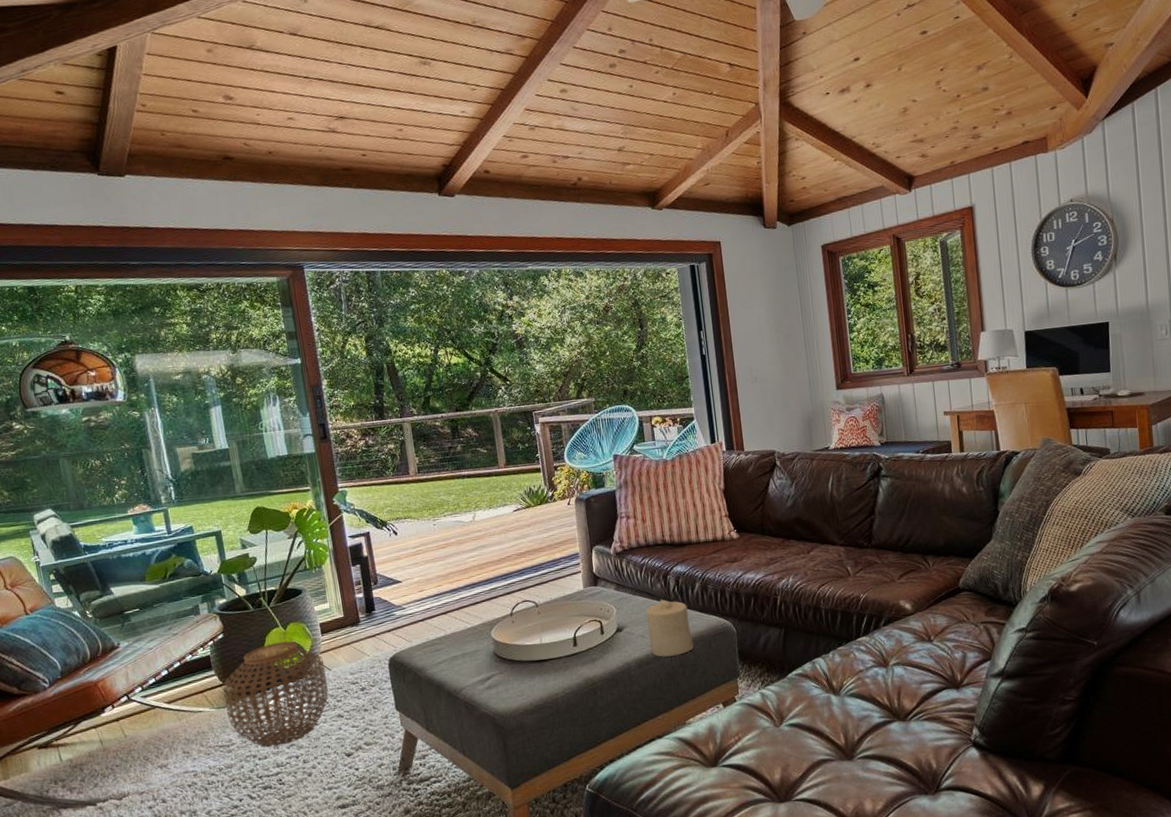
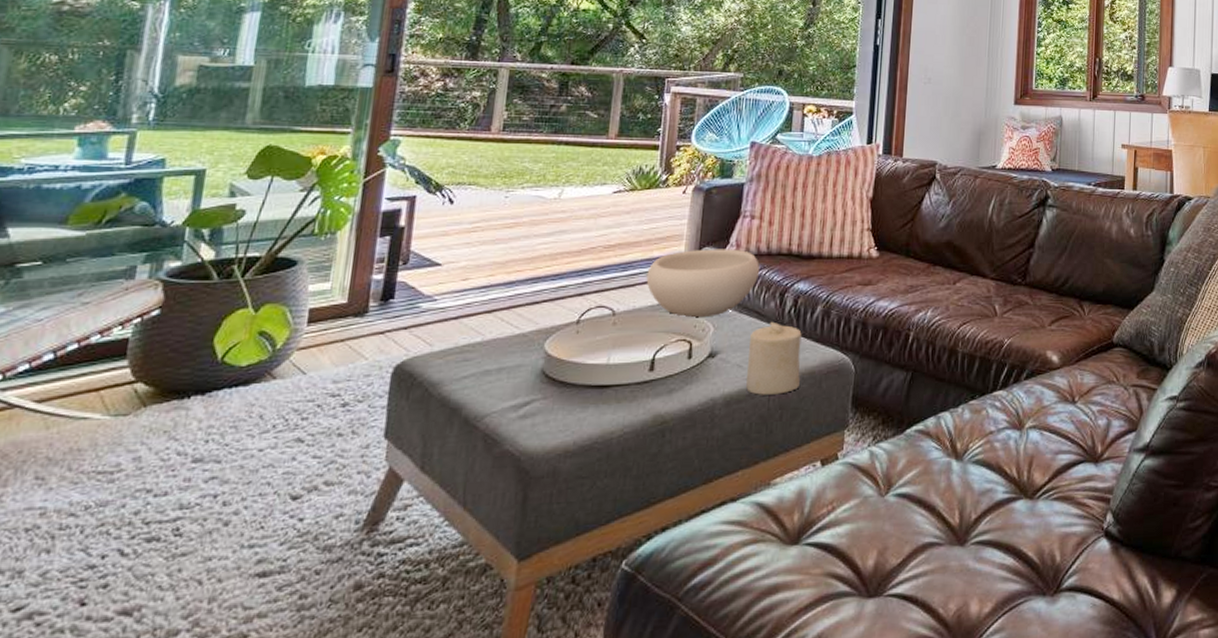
woven basket: present [223,641,329,747] -> none [126,329,299,479]
decorative bowl: none [554,544,643,603] -> present [646,249,761,318]

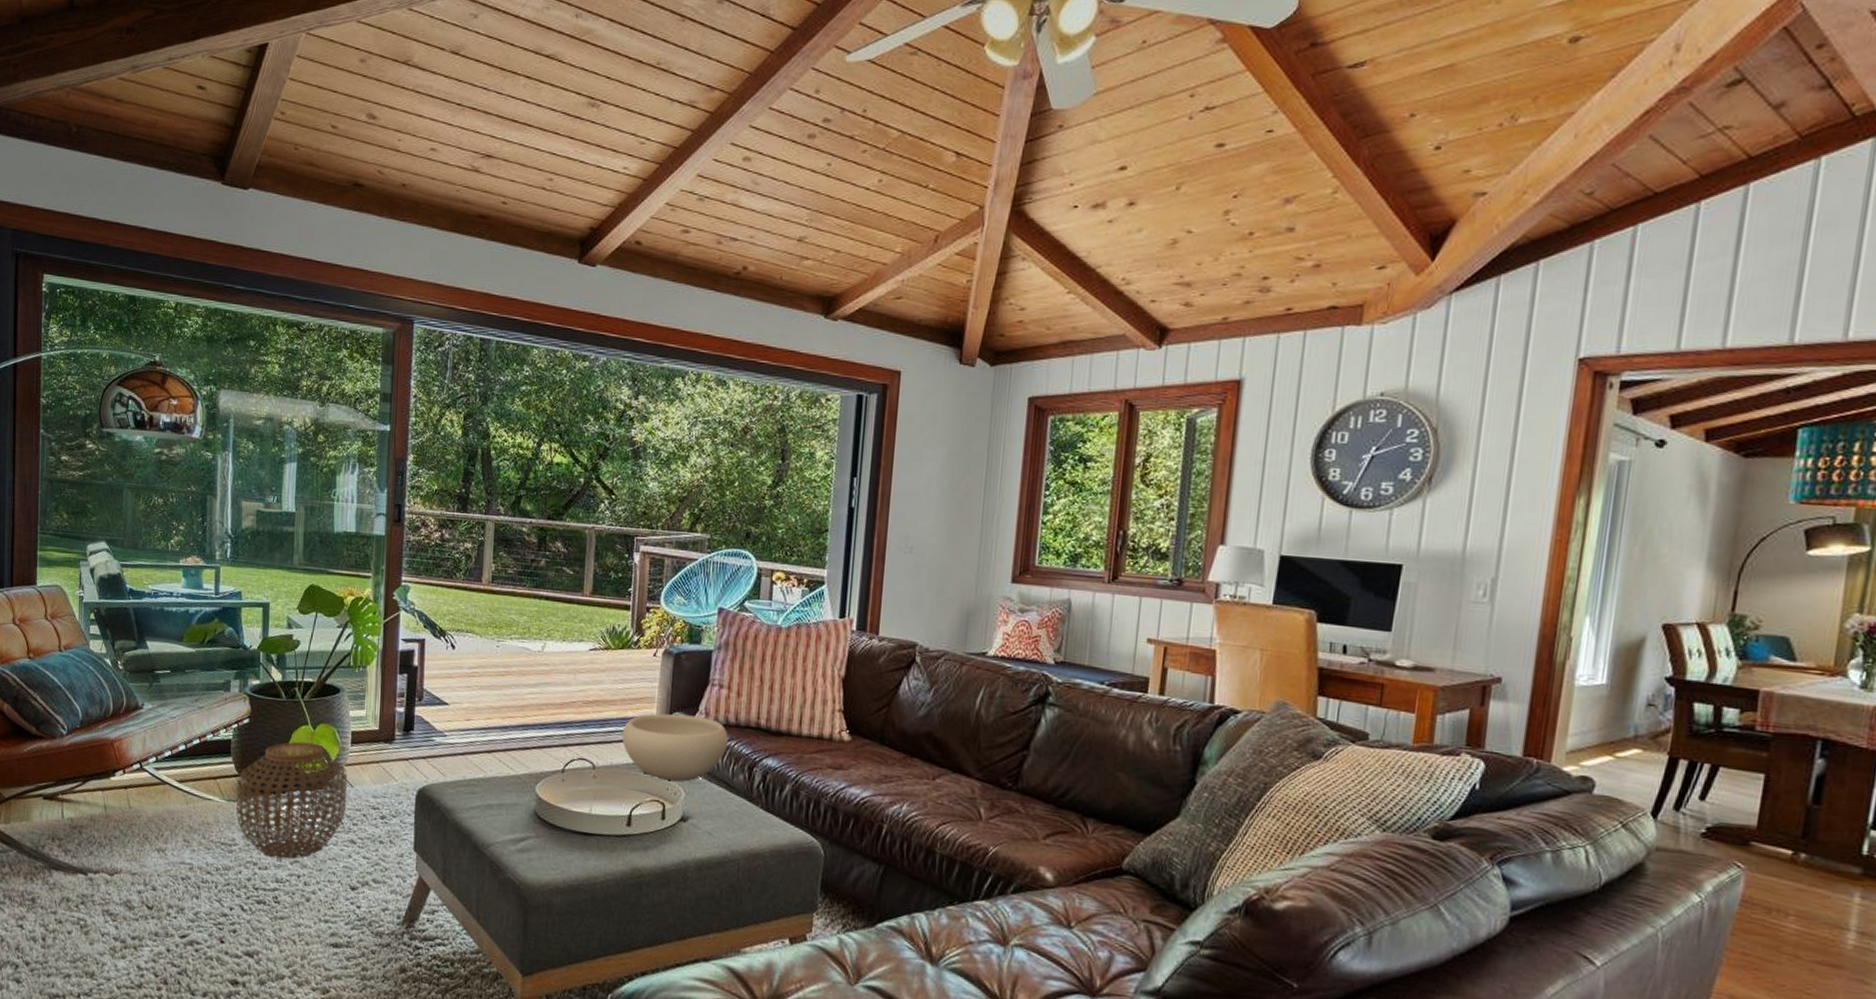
woven basket: none [126,329,299,479] -> present [236,741,348,859]
candle: present [746,321,802,395] -> none [716,794,771,867]

